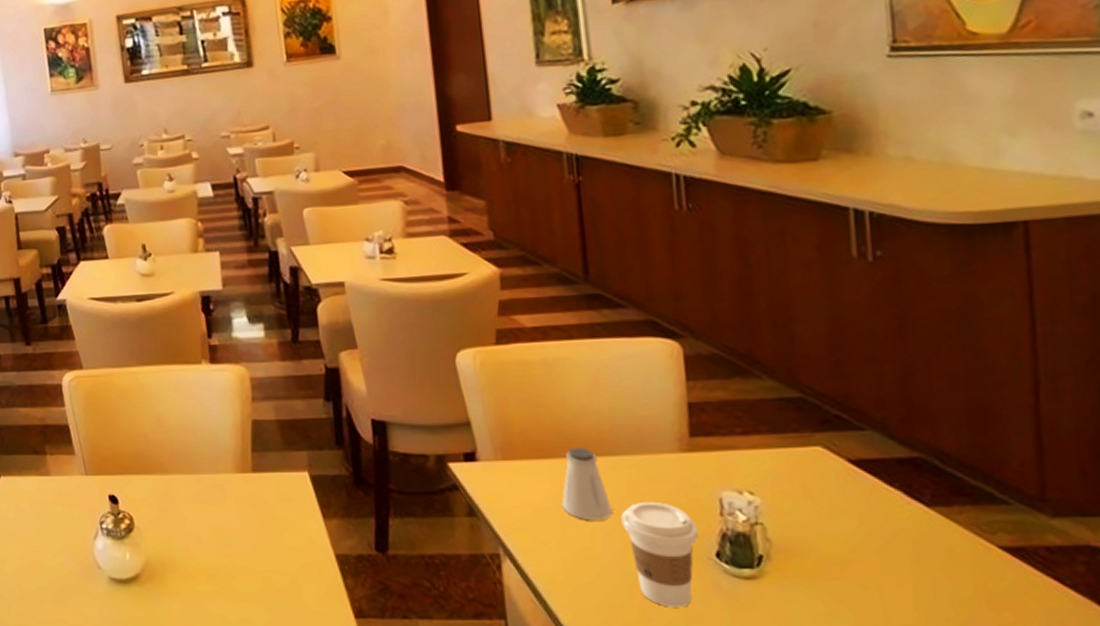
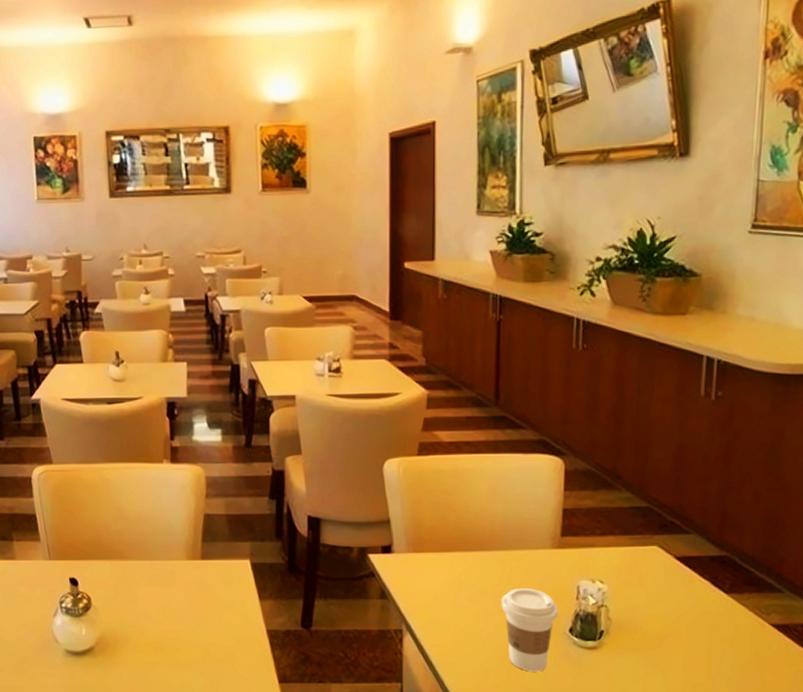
saltshaker: present [561,447,613,521] -> none [456,543,495,603]

